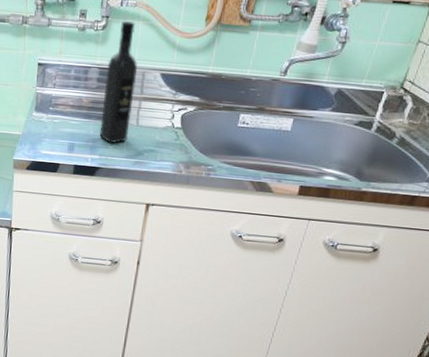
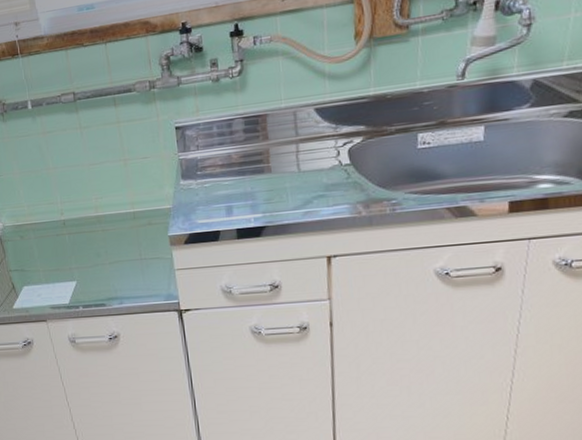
wine bottle: present [99,20,137,144] -> none [252,58,292,198]

